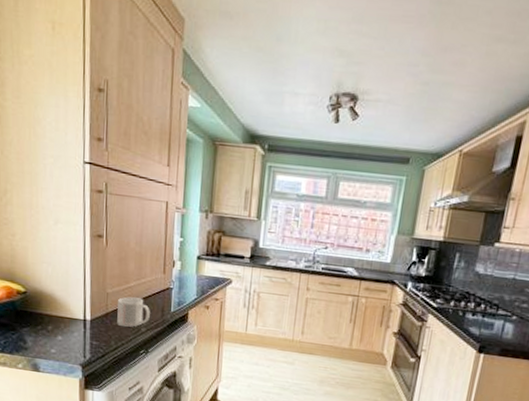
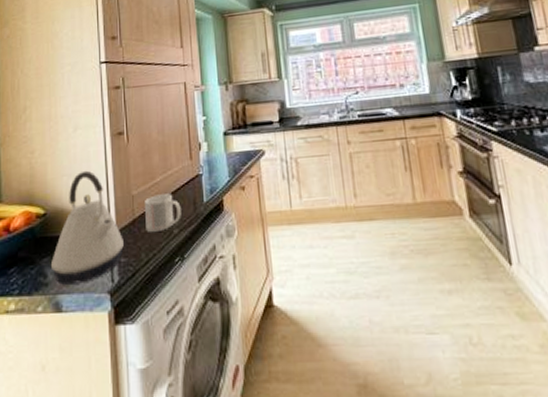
kettle: none [31,262,96,354] -> present [51,170,124,285]

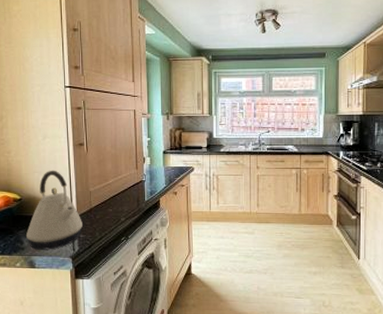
mug: present [145,193,181,232] -> none [100,192,127,218]

